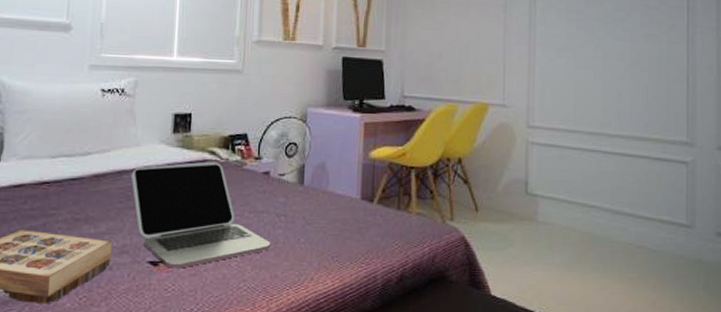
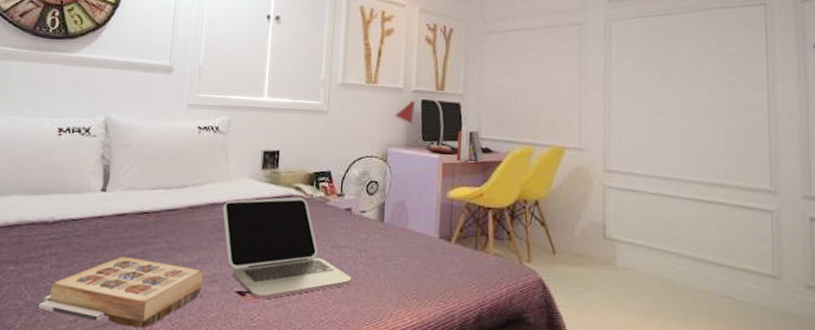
desk lamp: none [314,51,374,114] -> present [395,94,452,155]
books: none [379,84,406,121] -> present [457,126,483,163]

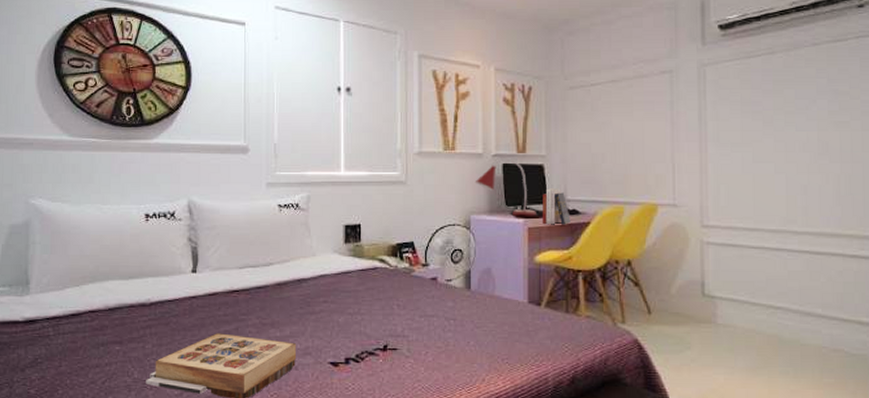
laptop: present [222,196,352,300] -> none [309,268,442,369]

